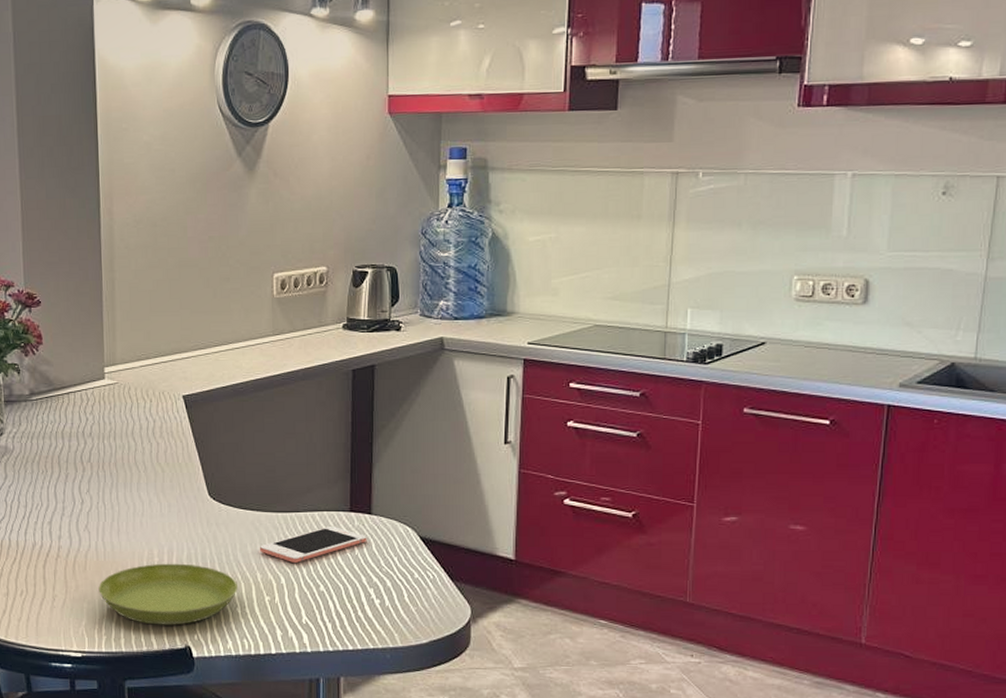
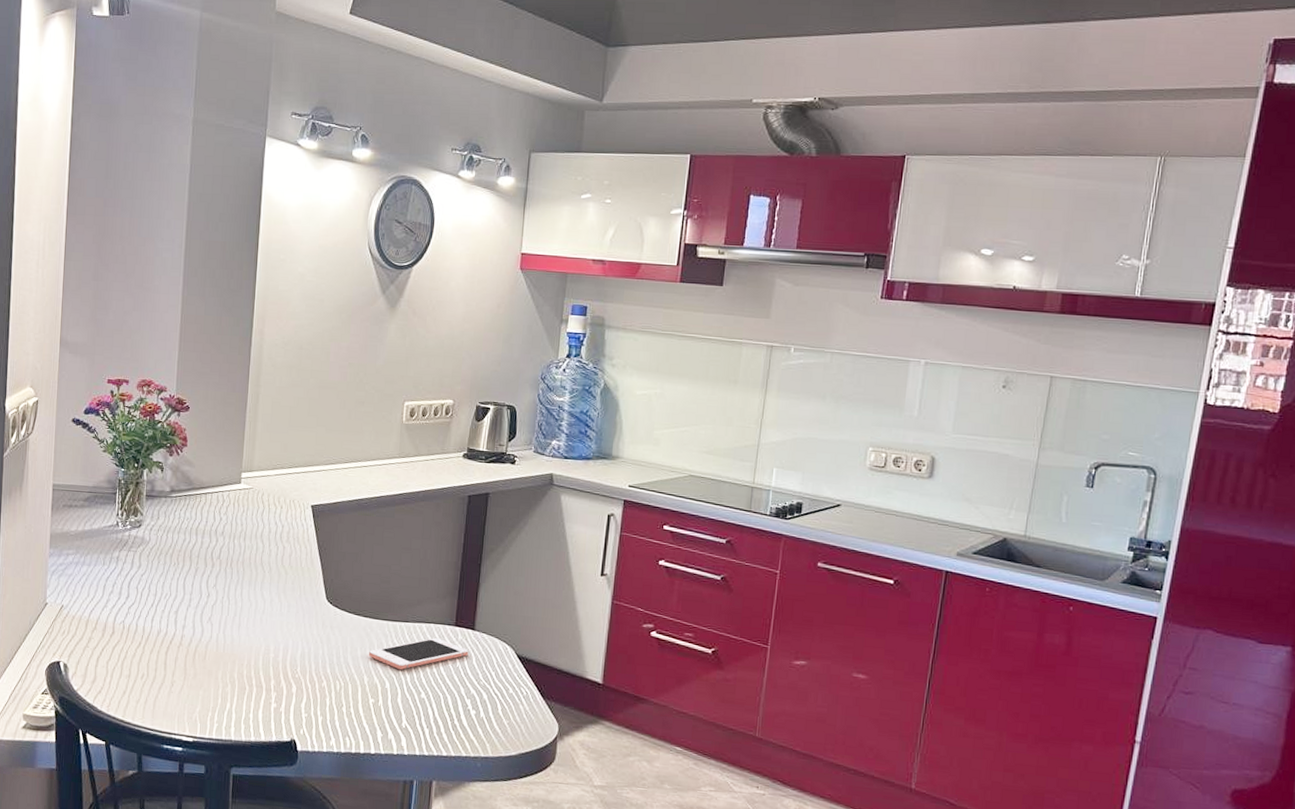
saucer: present [98,563,238,625] -> none [215,659,345,719]

